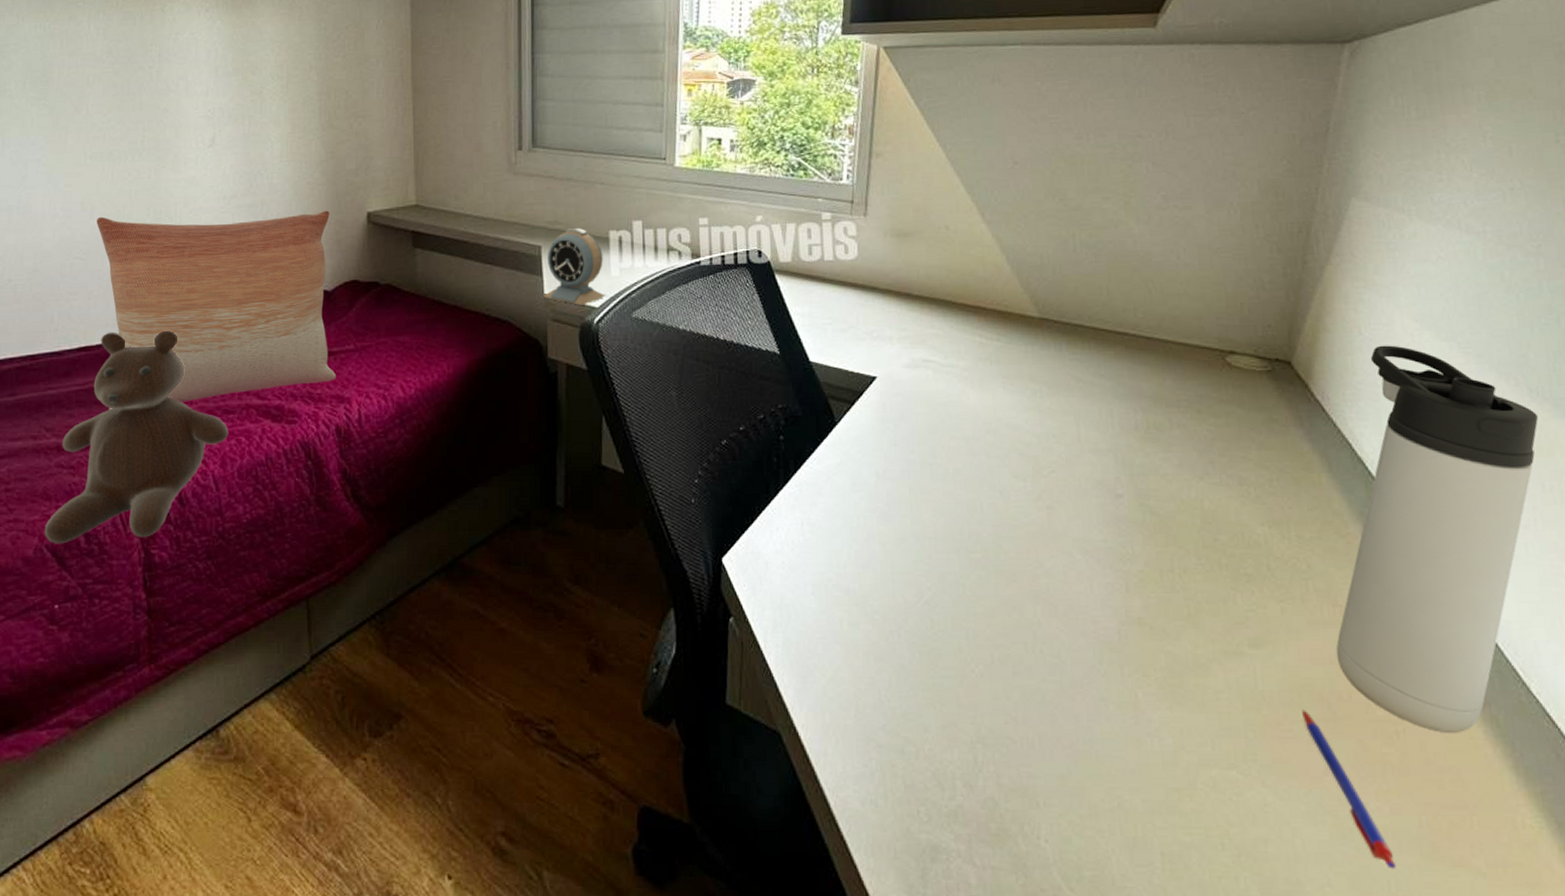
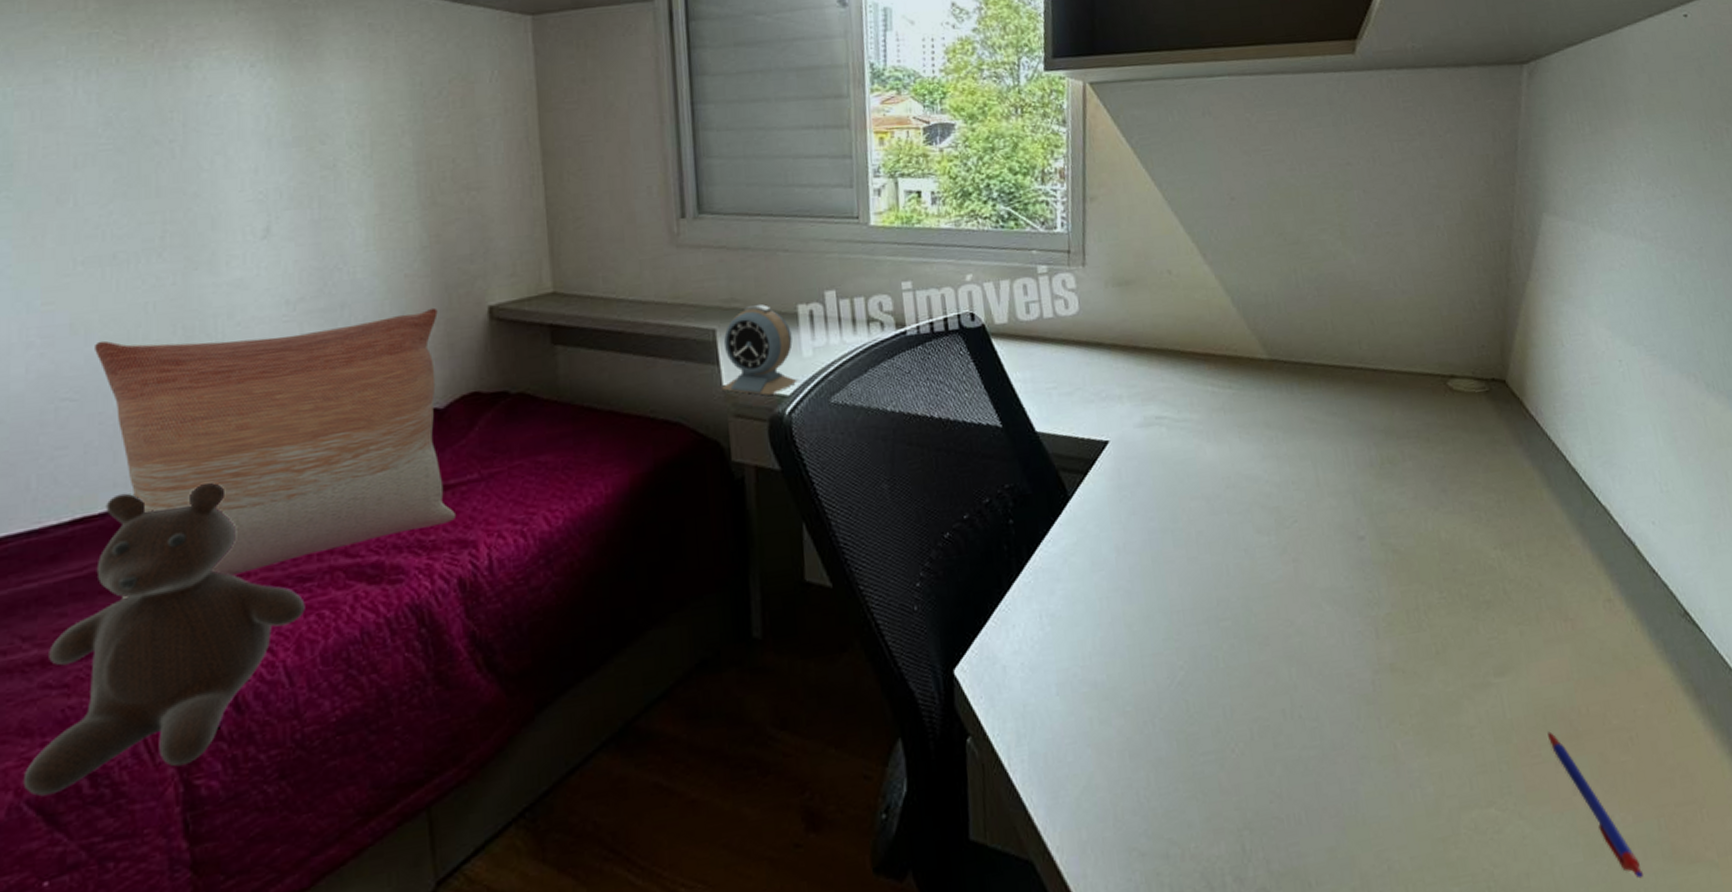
thermos bottle: present [1335,345,1538,734] -> none [1571,354,1718,731]

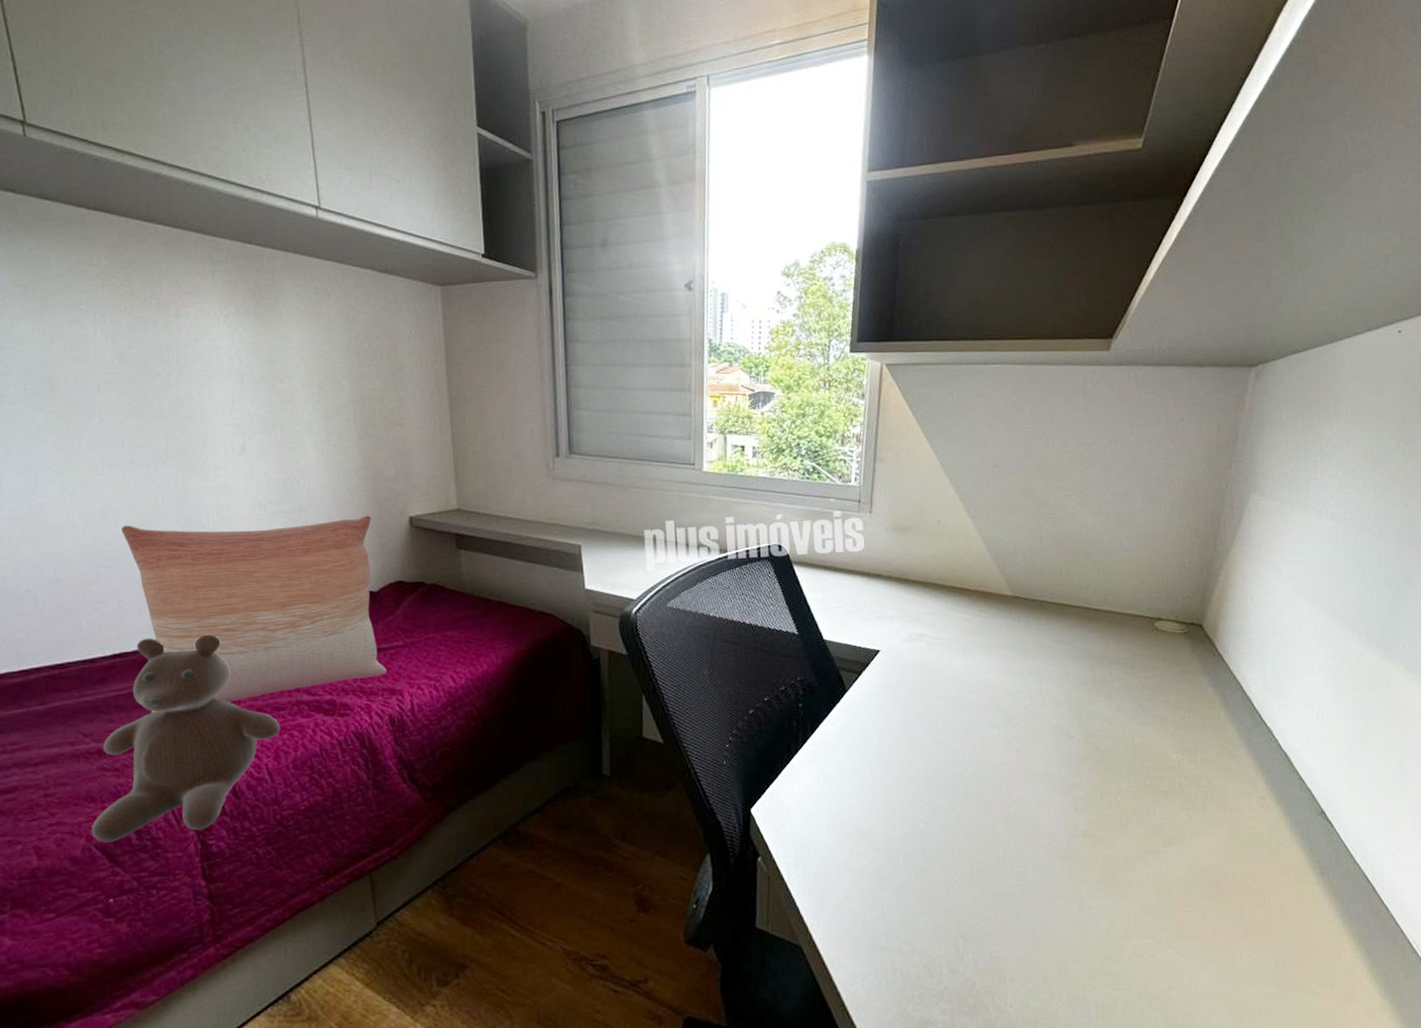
alarm clock: present [721,303,798,396] -> none [584,527,642,598]
pen: present [1547,731,1643,879] -> none [1200,889,1259,998]

